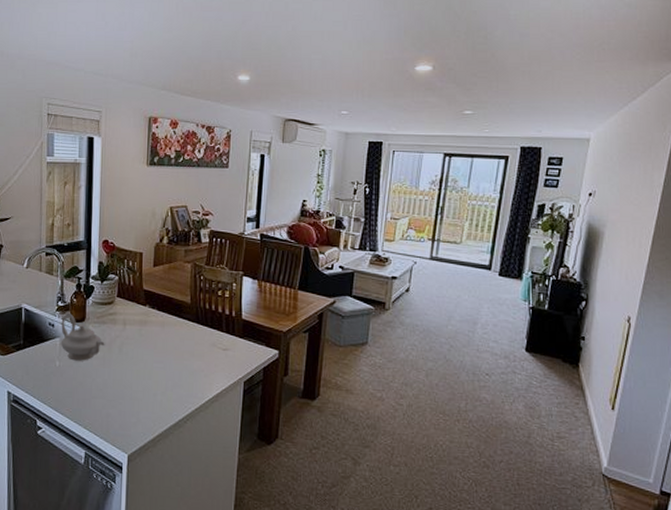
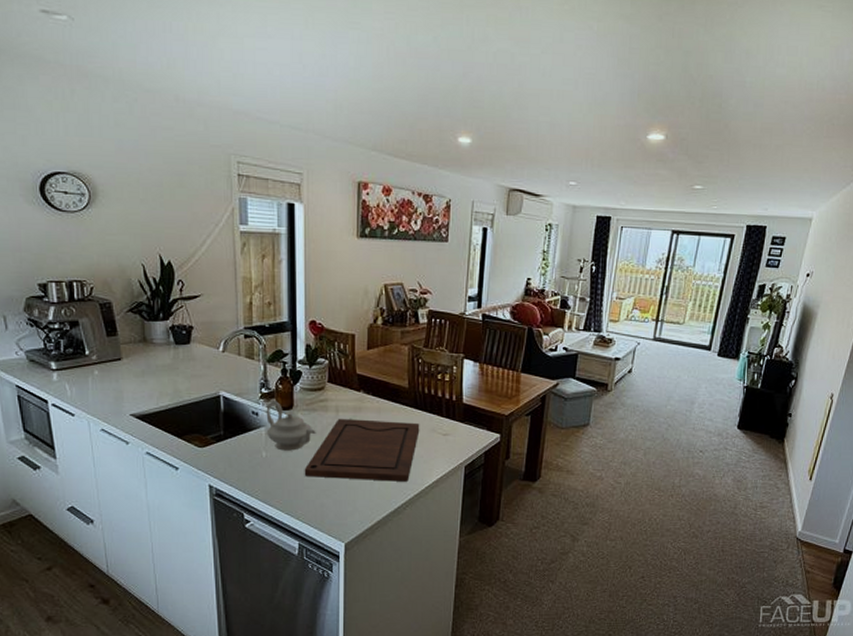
cutting board: none [92,331,201,395] -> present [304,418,420,482]

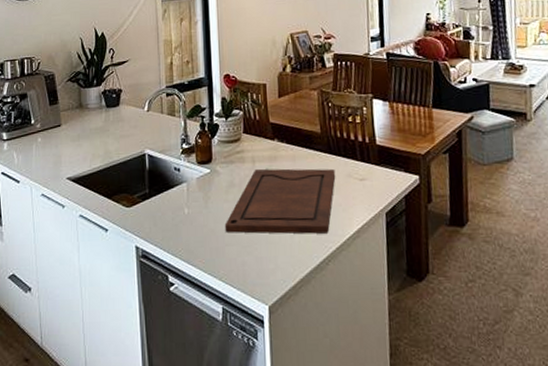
teapot: present [266,398,316,451] -> none [187,153,235,206]

